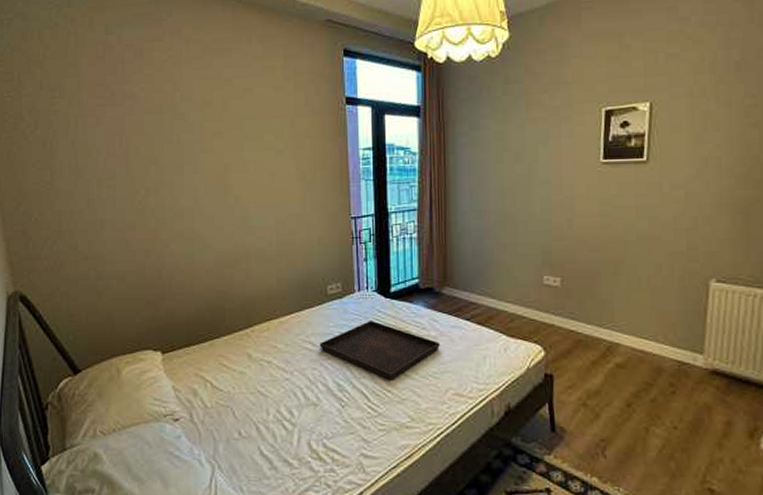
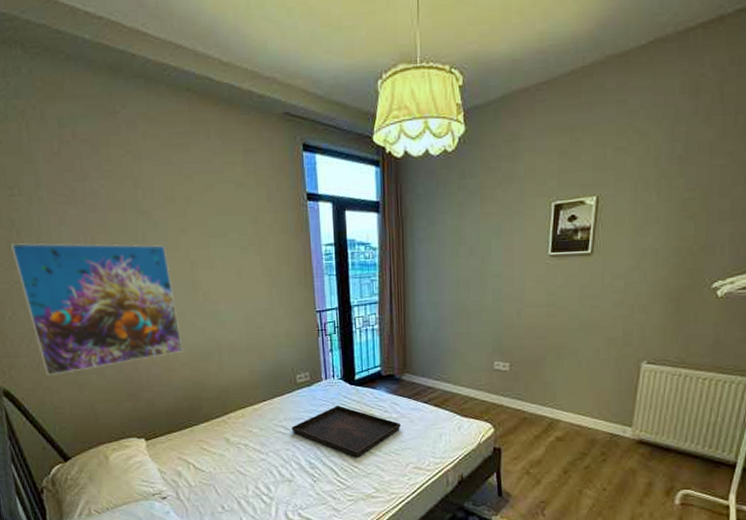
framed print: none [46,144,210,281] -> present [11,243,184,376]

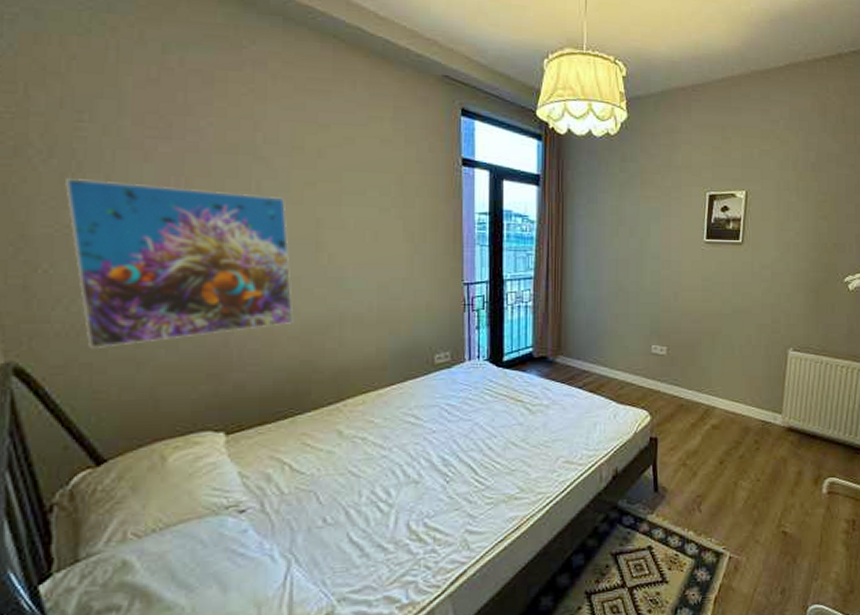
serving tray: present [291,406,401,458] -> none [423,391,552,452]

